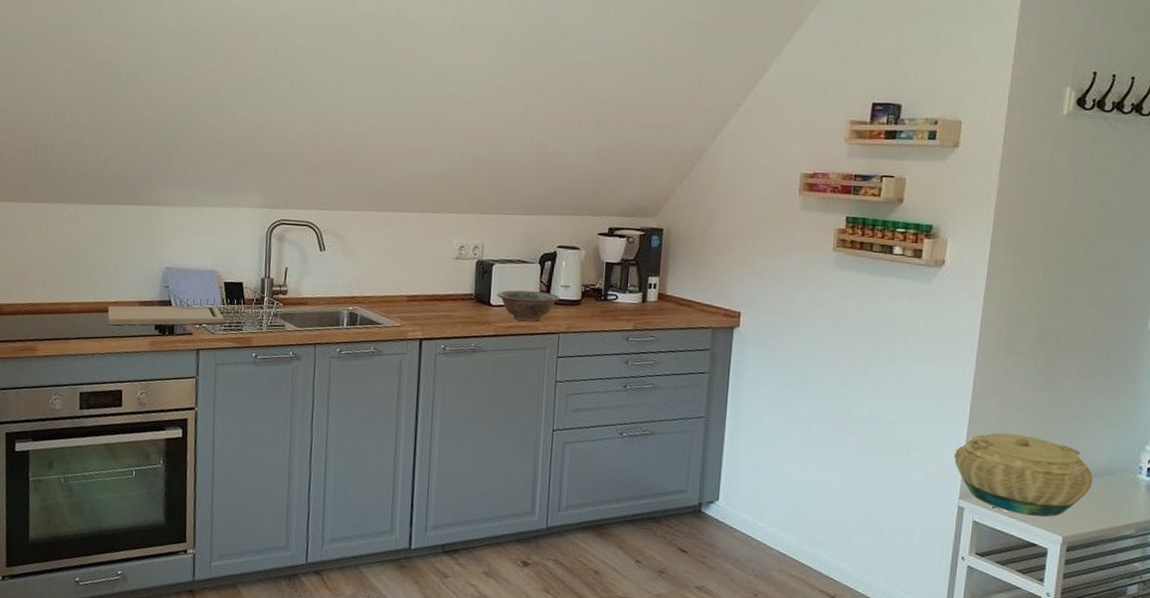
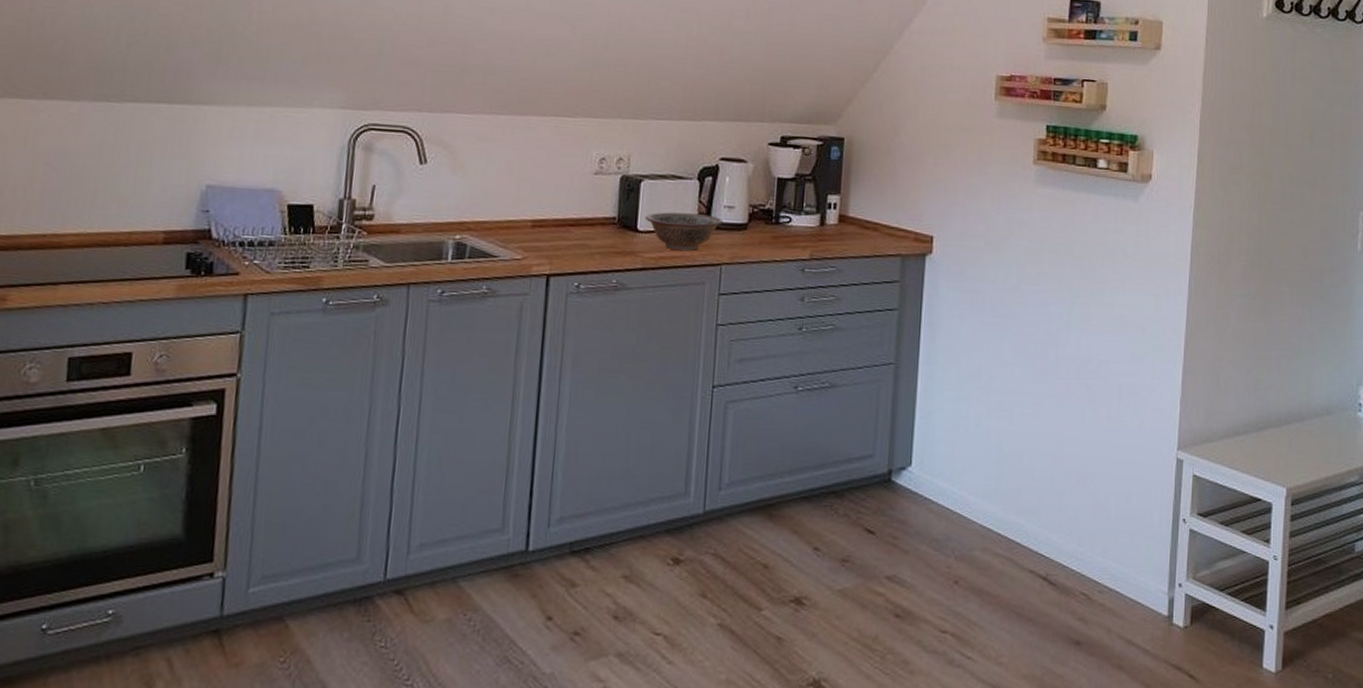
cutting board: present [107,305,224,326] -> none [117,235,284,265]
basket: present [954,432,1093,518] -> none [1170,370,1314,467]

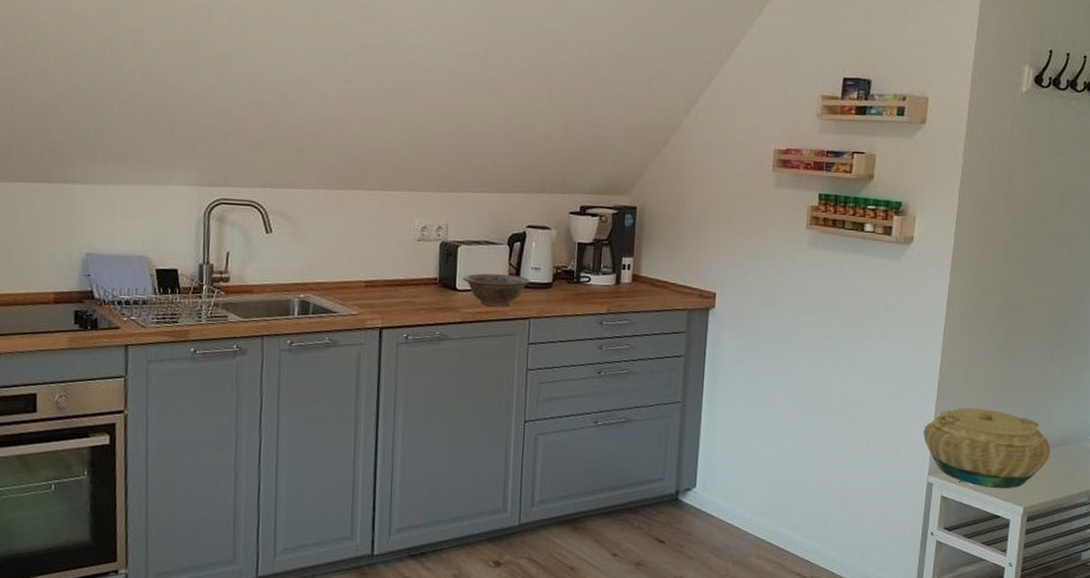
basket: none [1170,370,1314,467] -> present [923,407,1051,489]

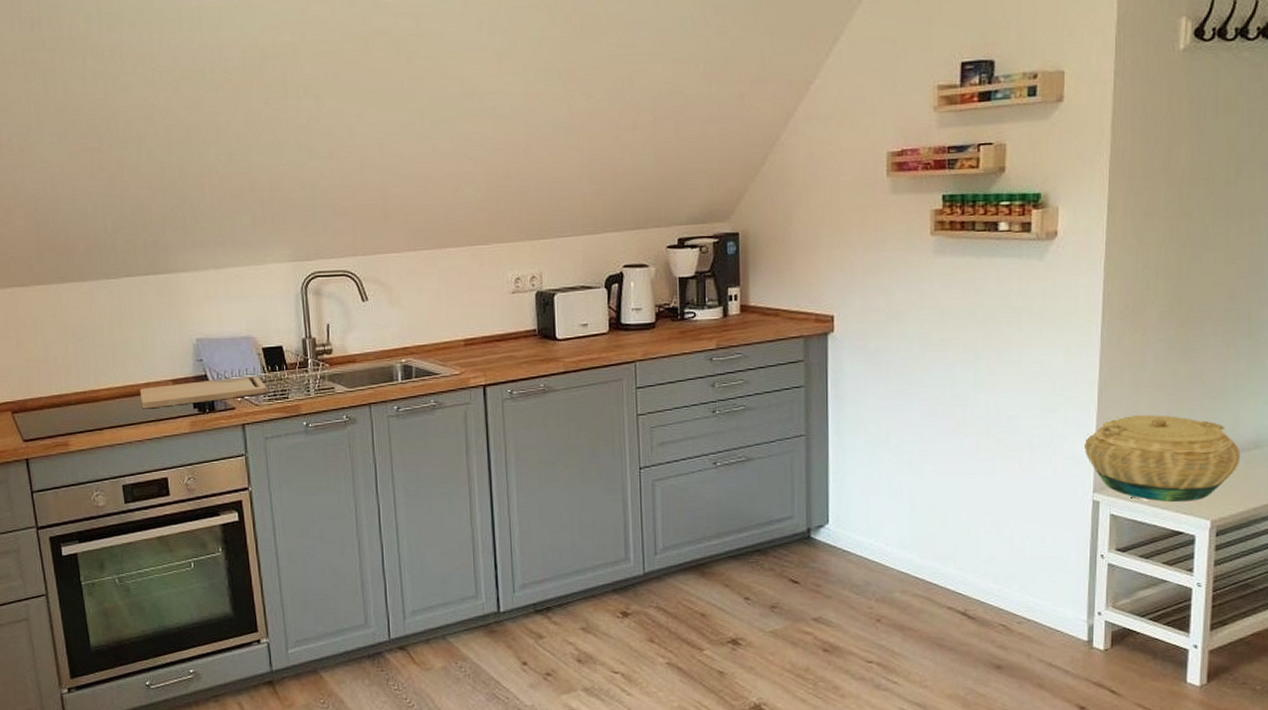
cutting board: none [16,295,156,321] -> present [139,375,267,409]
decorative bowl: present [462,273,531,307] -> none [561,318,633,354]

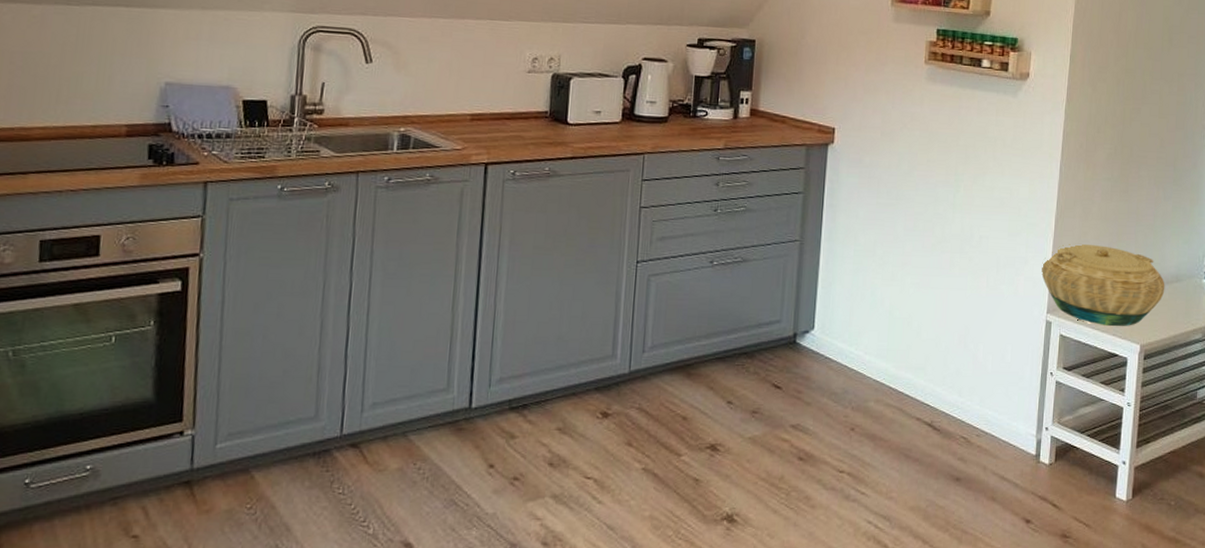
cutting board: present [139,375,267,409] -> none [83,128,241,155]

